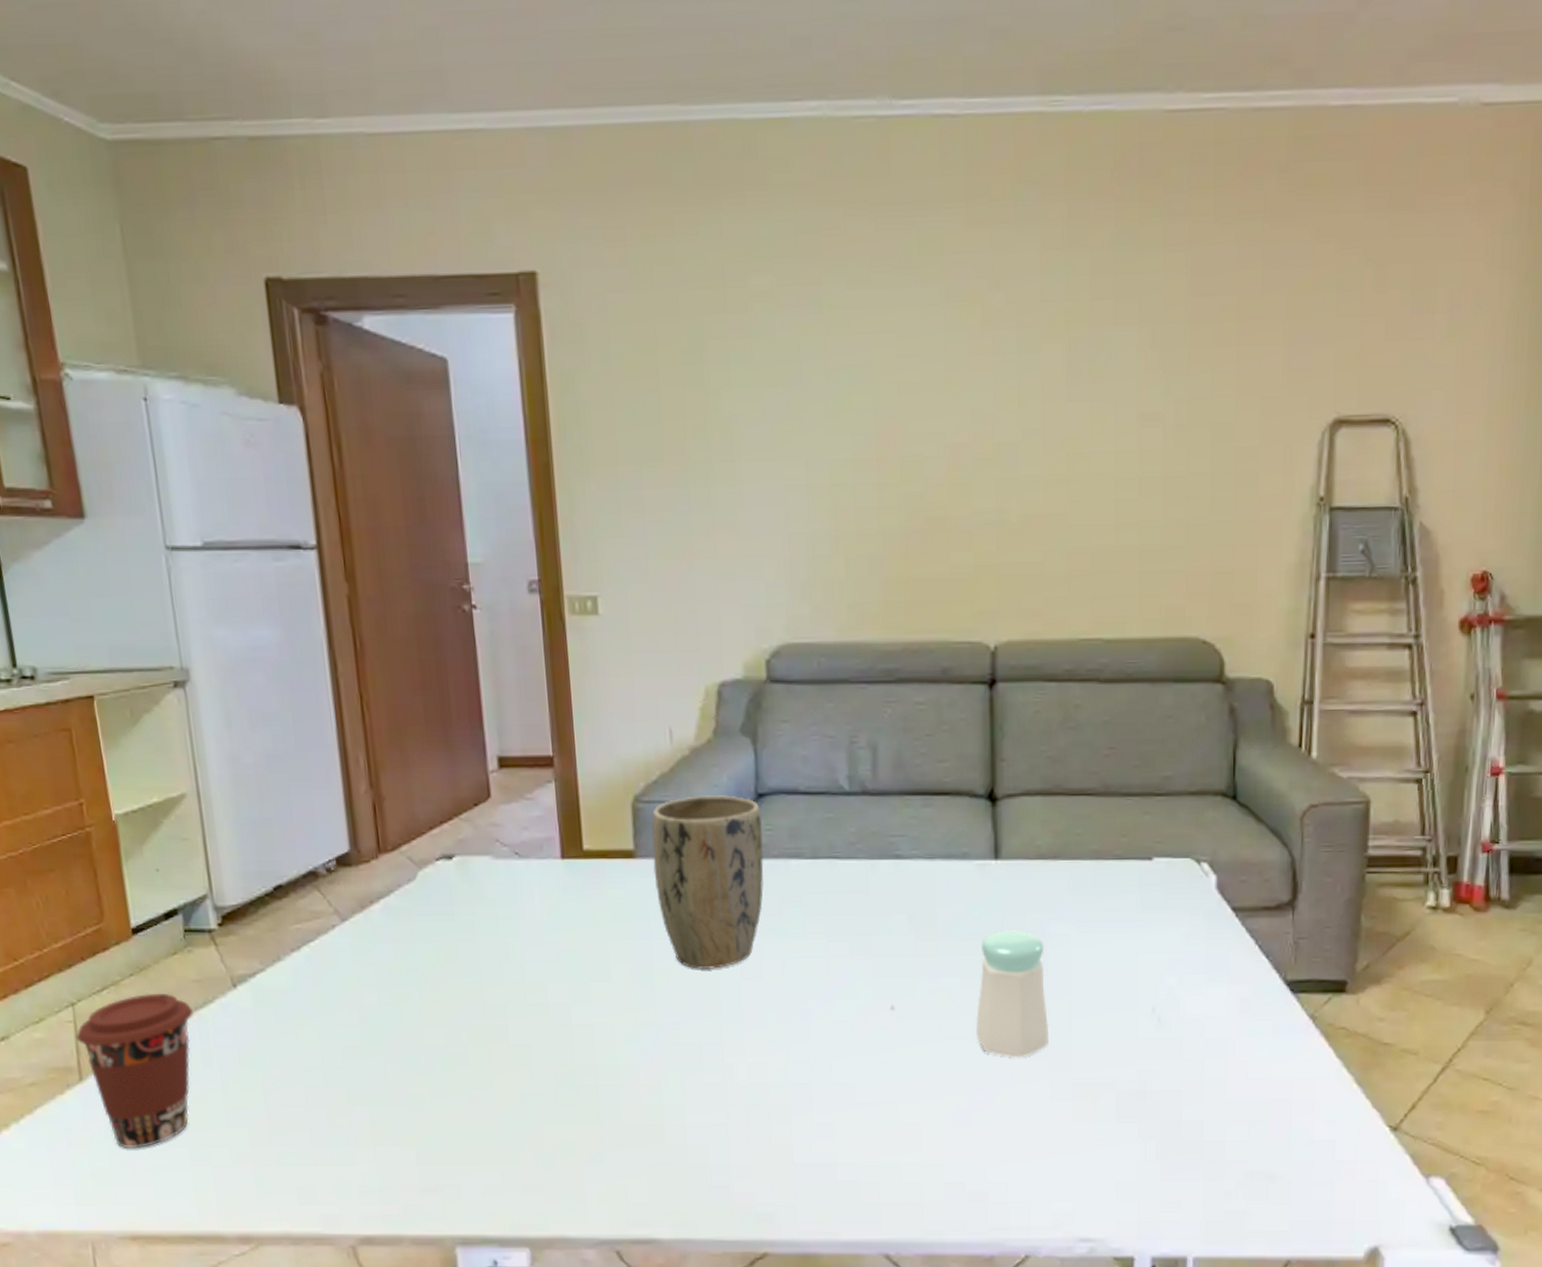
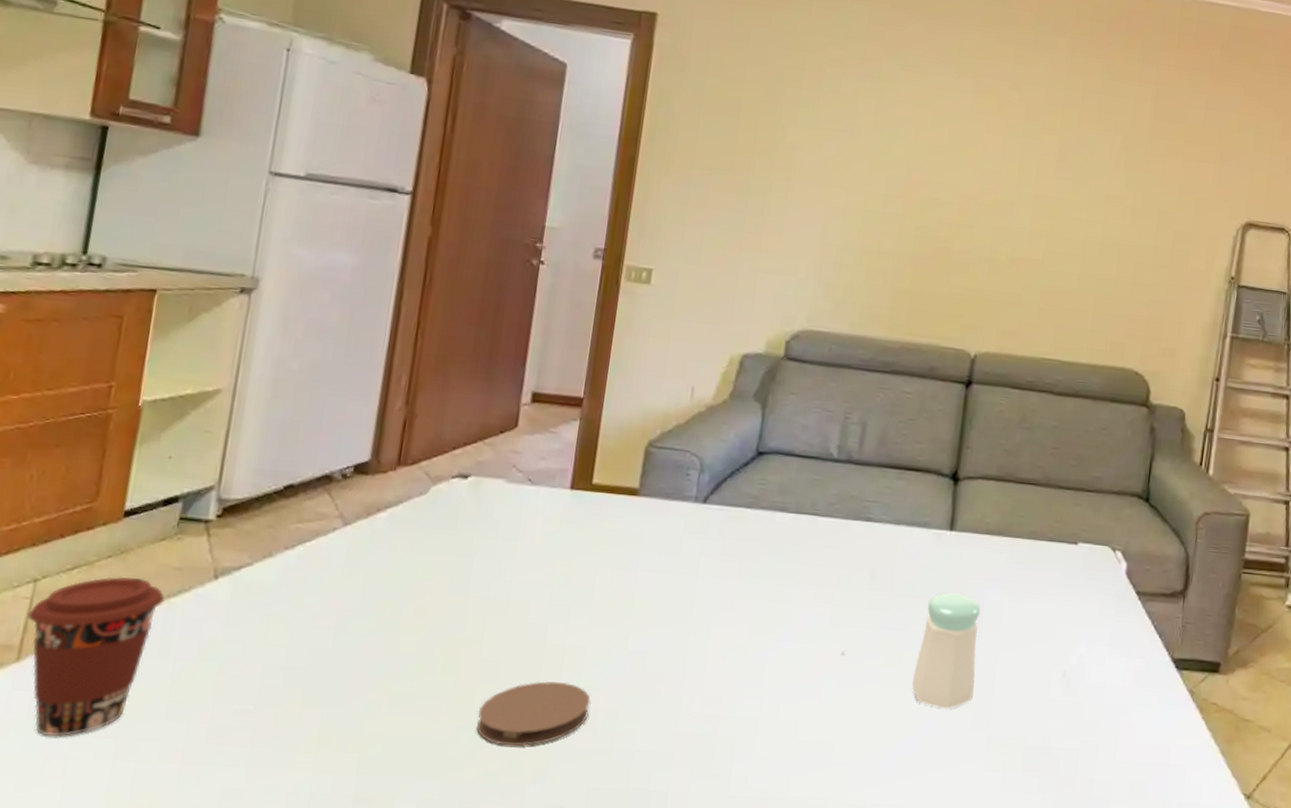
coaster: none [520,1062,632,1129] -> present [477,681,591,747]
plant pot: present [652,795,764,969] -> none [650,447,759,604]

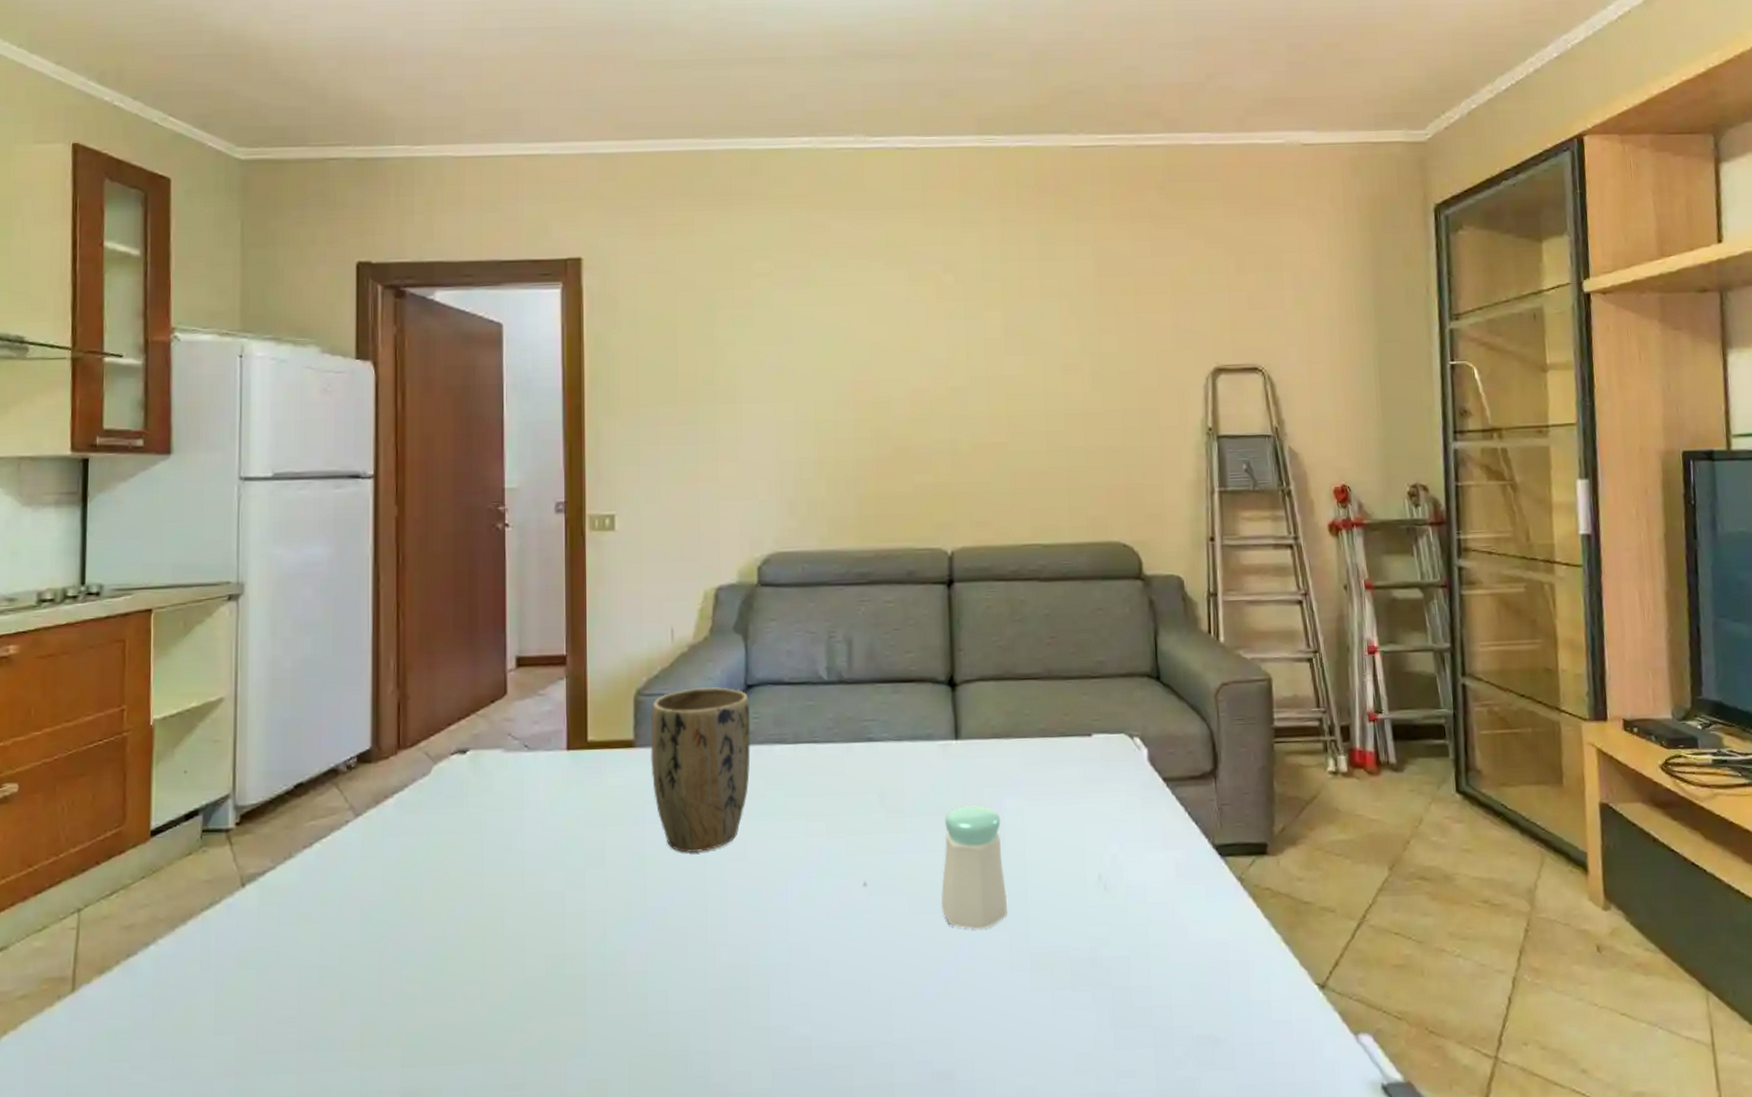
coffee cup: present [26,576,165,737] -> none [75,895,198,1064]
coaster: present [477,681,591,747] -> none [510,949,618,1022]
plant pot: none [650,447,759,604] -> present [650,687,751,853]

